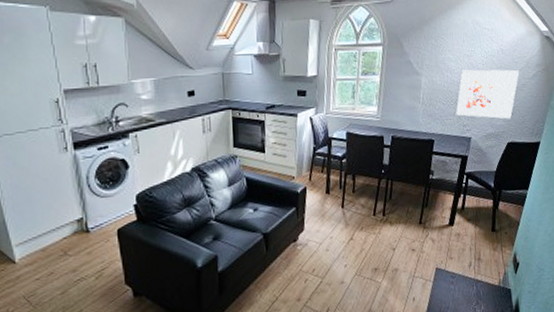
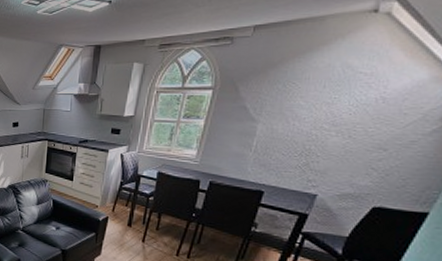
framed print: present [456,69,520,119] -> none [299,119,409,181]

